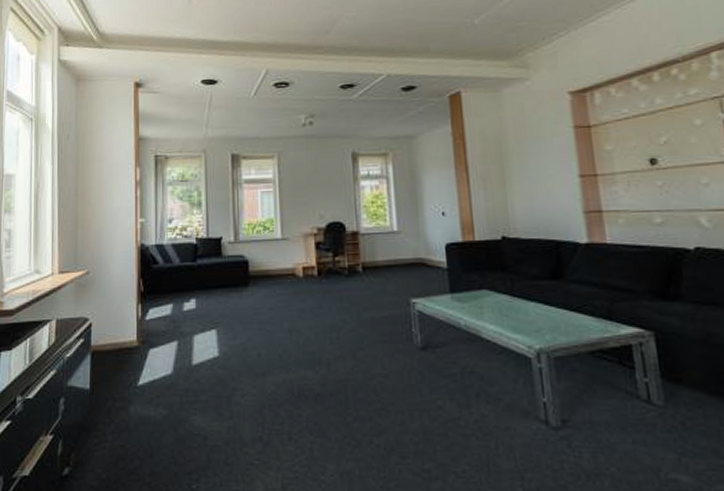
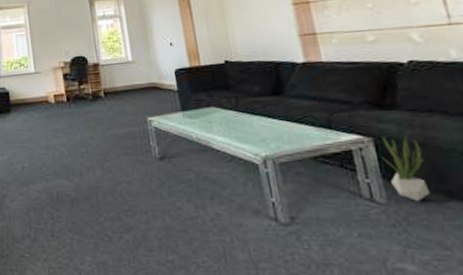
potted plant: none [661,331,708,404] -> present [381,136,429,201]

